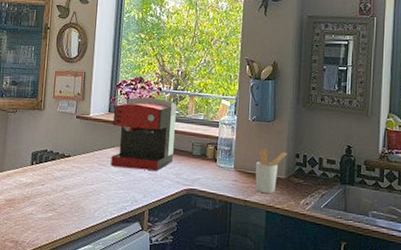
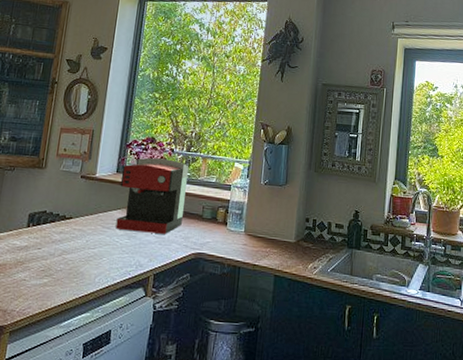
utensil holder: present [255,148,287,193] -> none [265,212,297,257]

